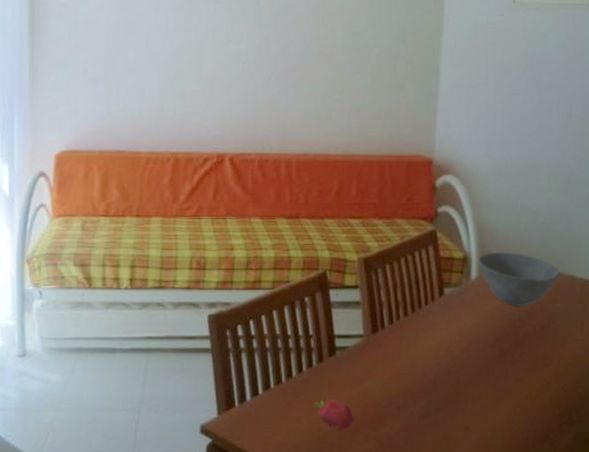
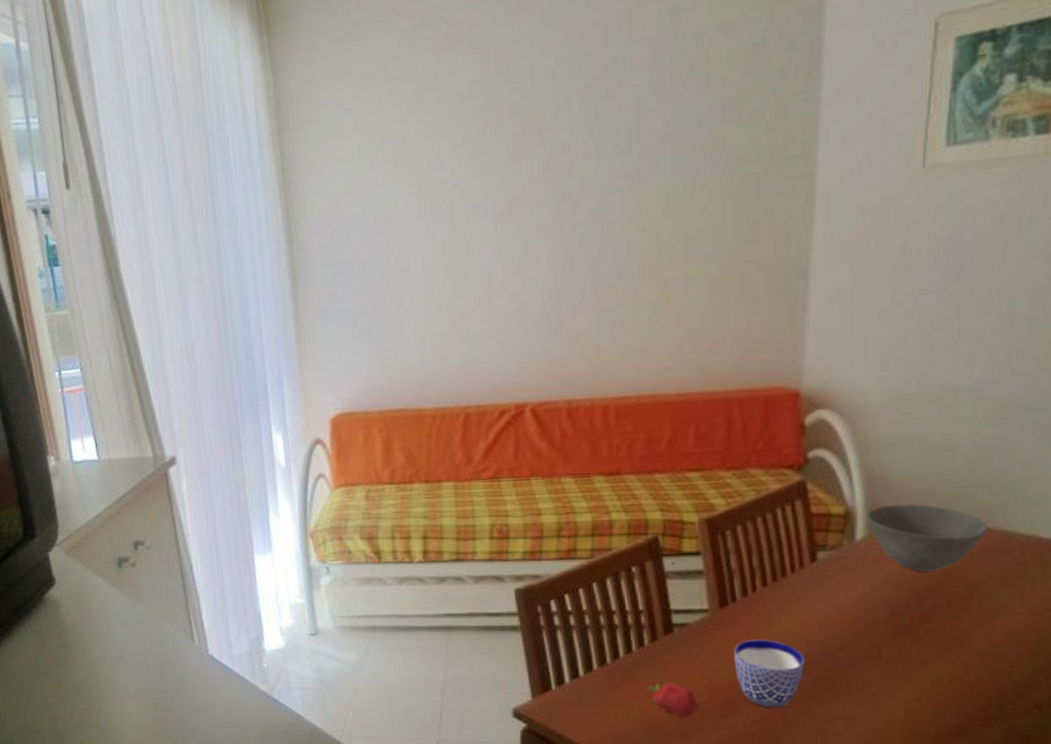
cup: none [382,361,435,420] -> present [734,639,805,708]

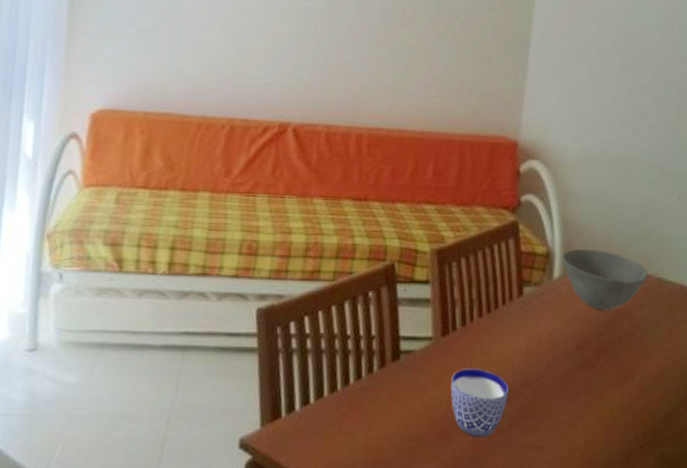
fruit: present [647,680,698,717] -> none [372,408,416,447]

